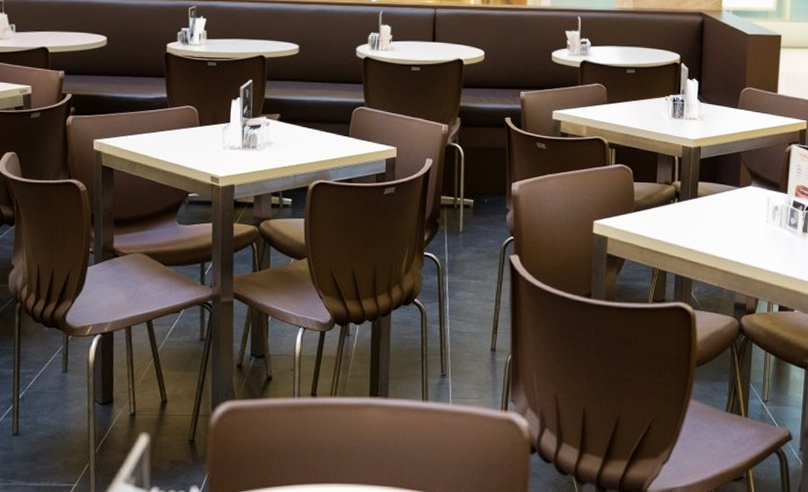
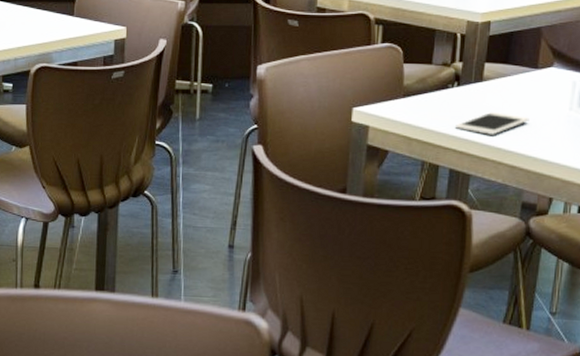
cell phone: none [678,223,736,244] -> present [455,111,530,135]

